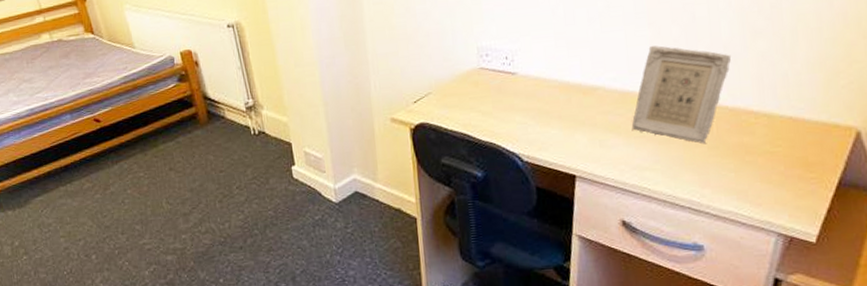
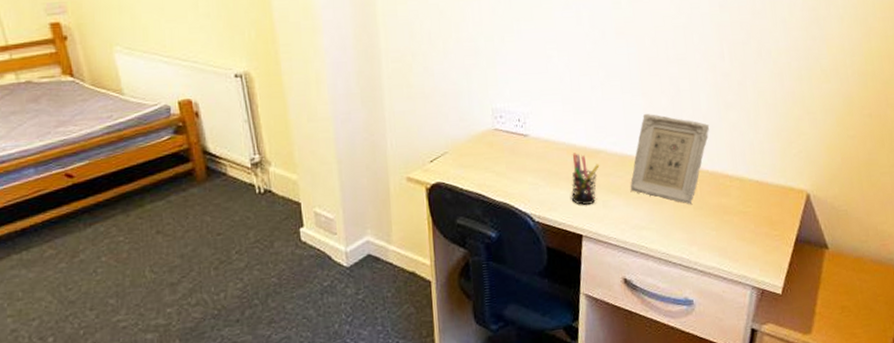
pen holder: none [563,90,597,145] -> present [571,153,600,205]

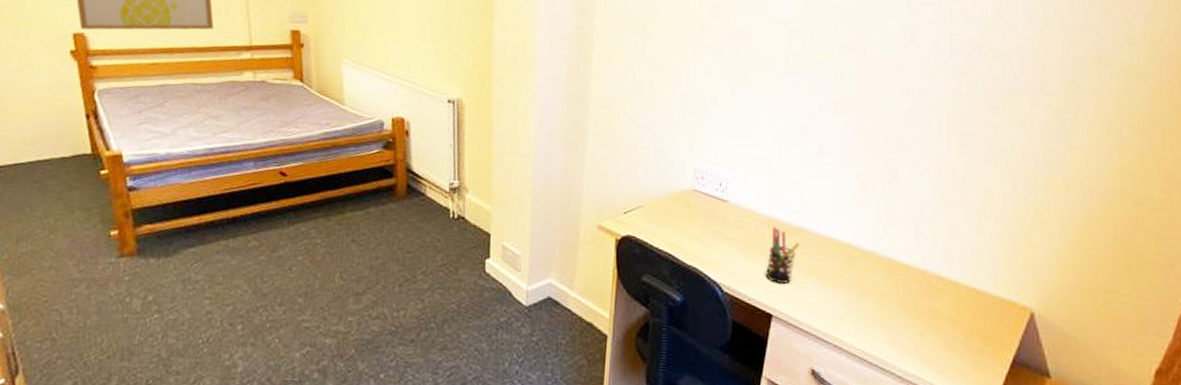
picture frame: present [630,114,710,205] -> none [830,198,927,303]

